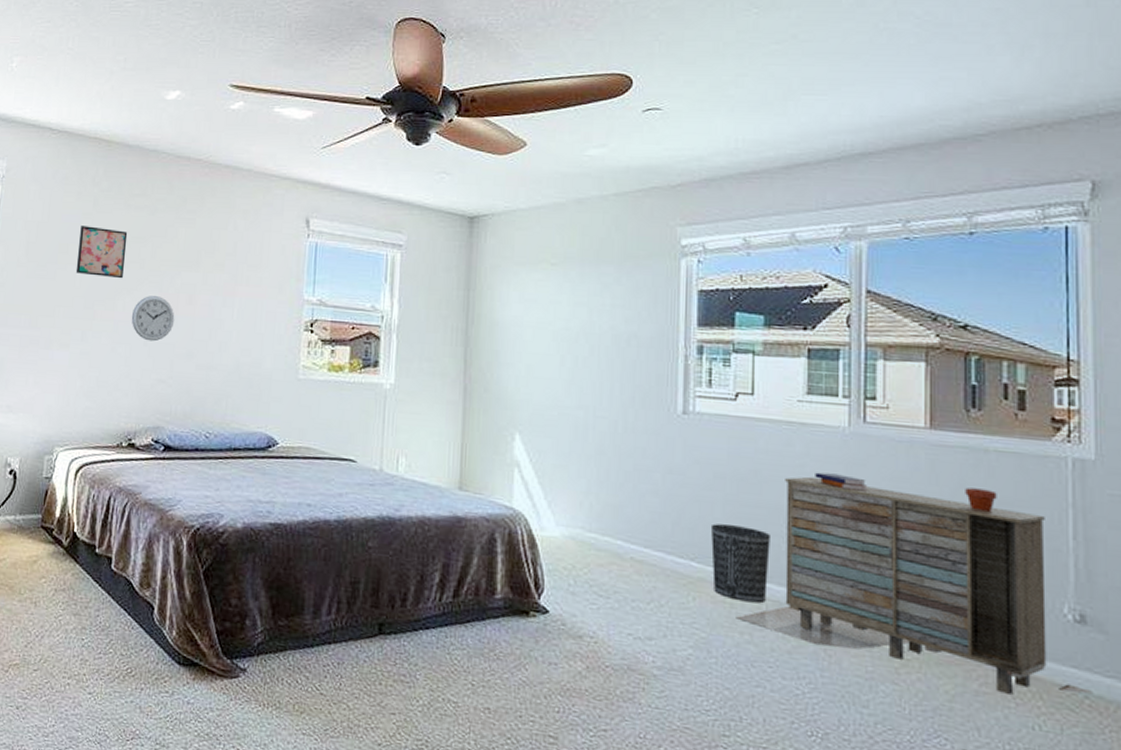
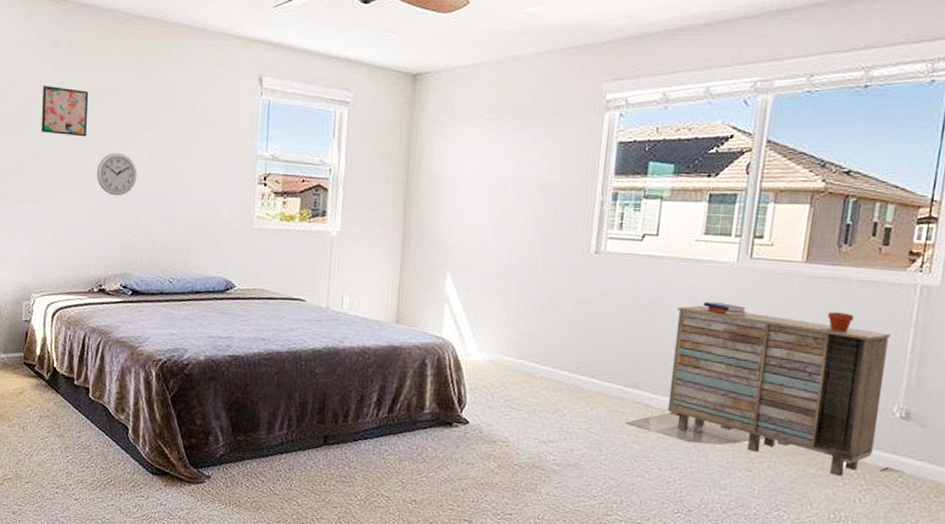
wastebasket: present [710,523,770,604] -> none [609,347,661,411]

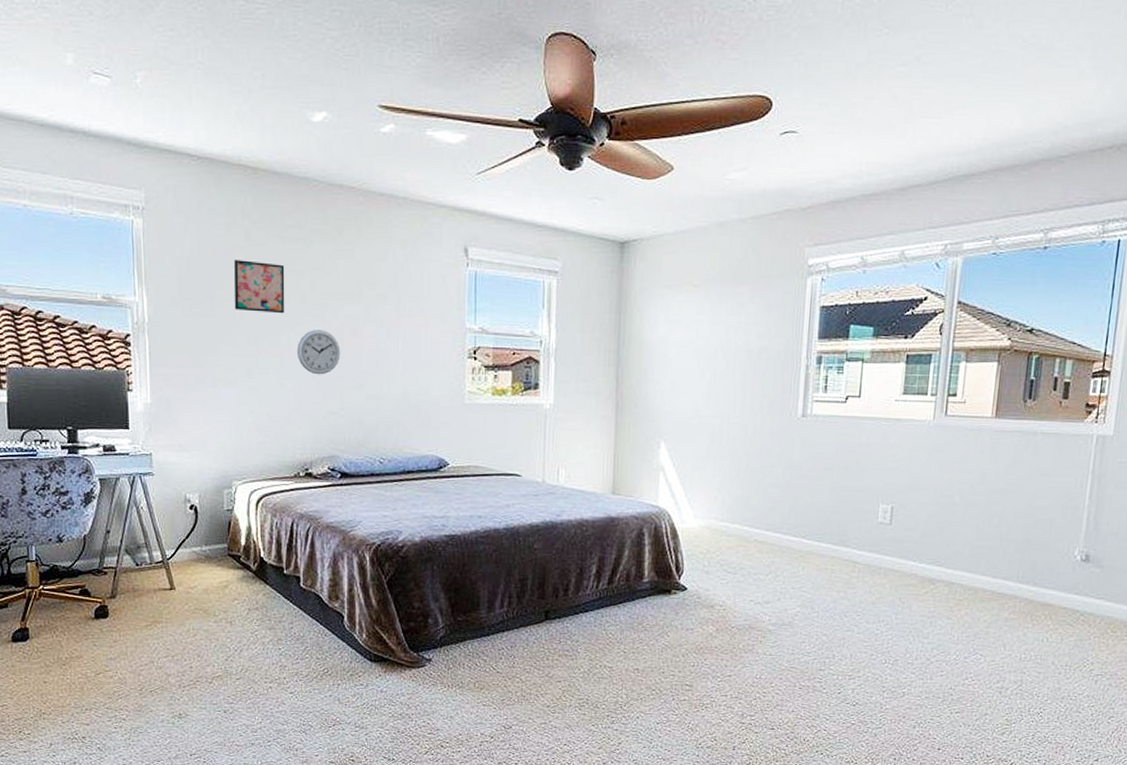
dresser: present [625,301,906,477] -> none [835,459,1086,619]

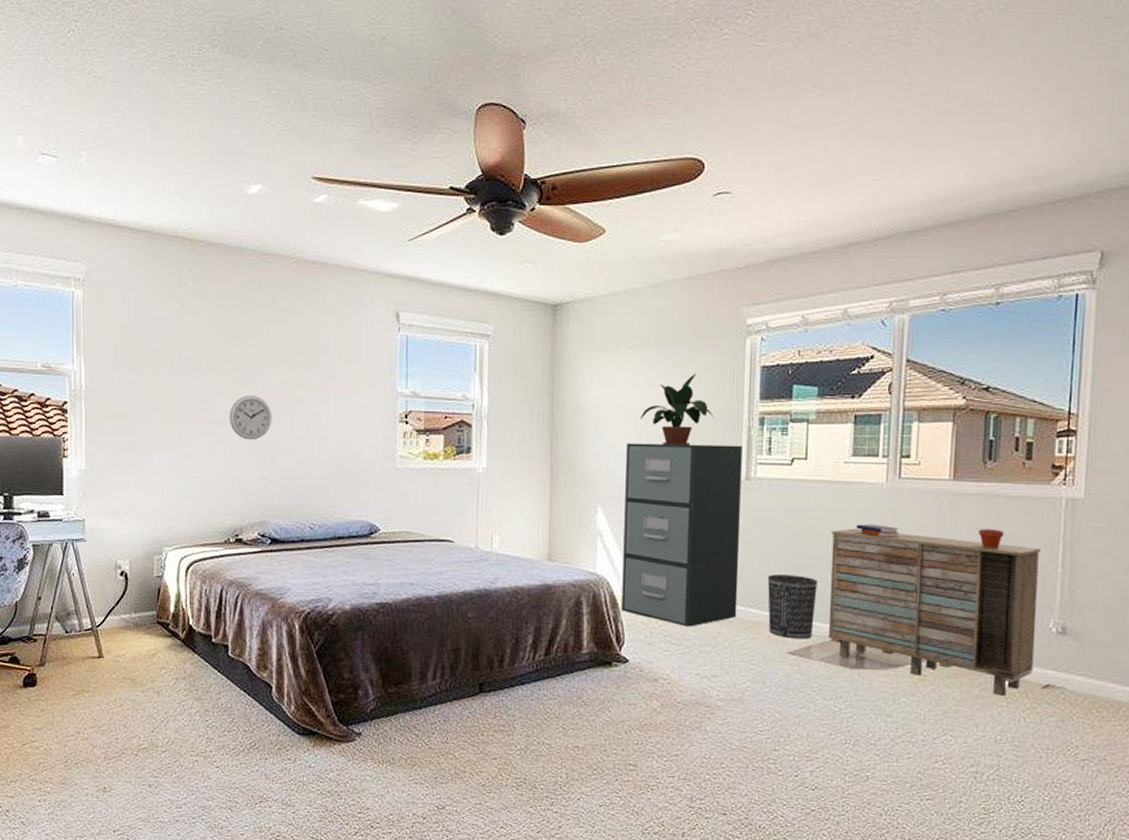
wall art: present [233,260,285,314] -> none [168,328,219,380]
filing cabinet: none [681,380,800,557] -> present [621,443,742,627]
potted plant: none [704,312,775,383] -> present [641,373,715,446]
wastebasket: none [818,507,866,568] -> present [767,574,817,639]
dresser: none [835,459,1086,619] -> present [787,524,1067,697]

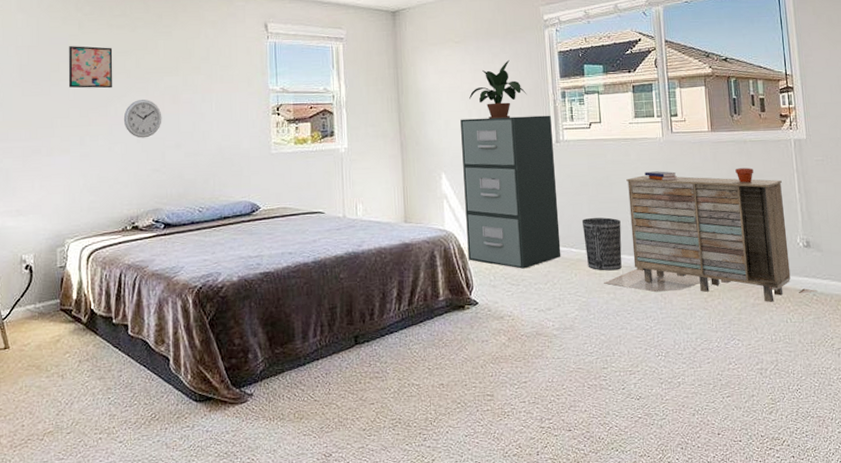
wall art: none [168,328,219,380] -> present [68,46,113,89]

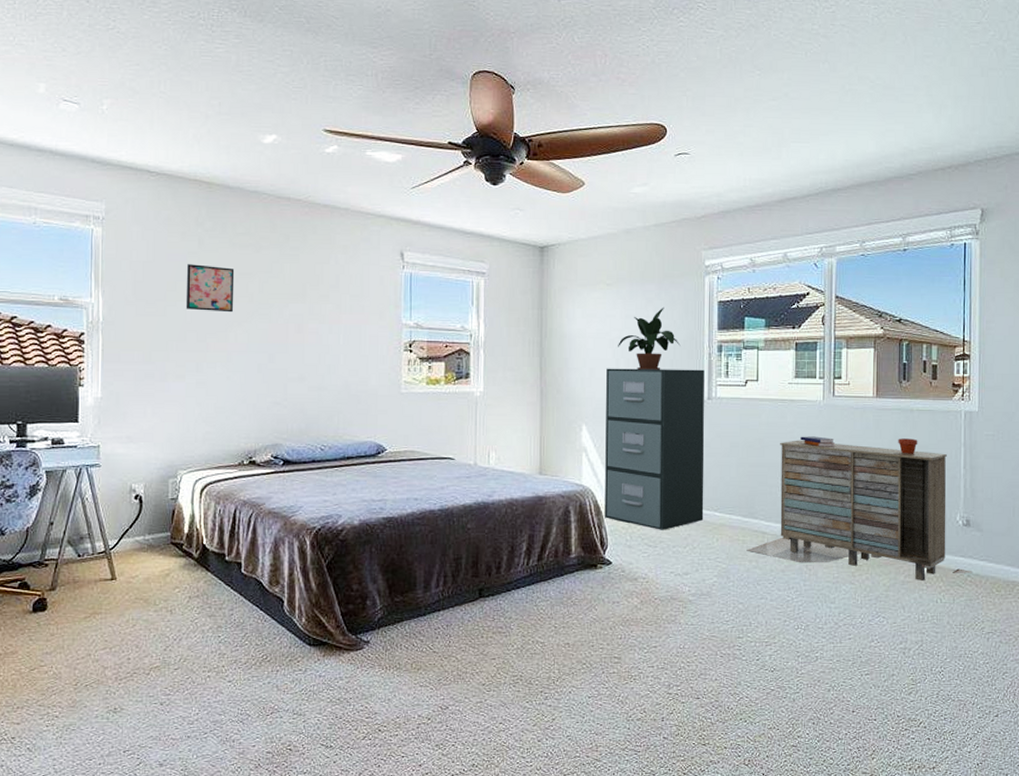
wall clock: present [123,100,162,138] -> none [244,327,286,368]
wastebasket: present [581,217,622,271] -> none [728,482,770,538]

